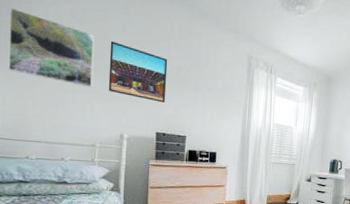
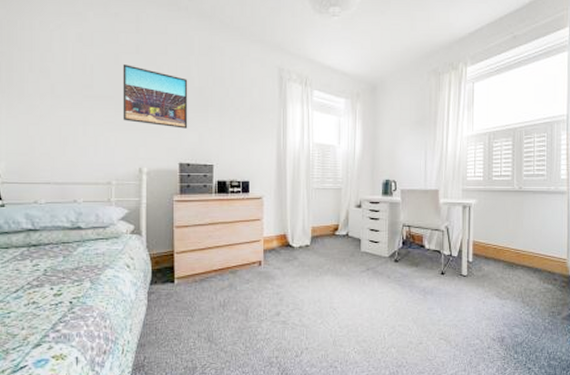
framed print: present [8,7,95,88] -> none [11,36,105,118]

